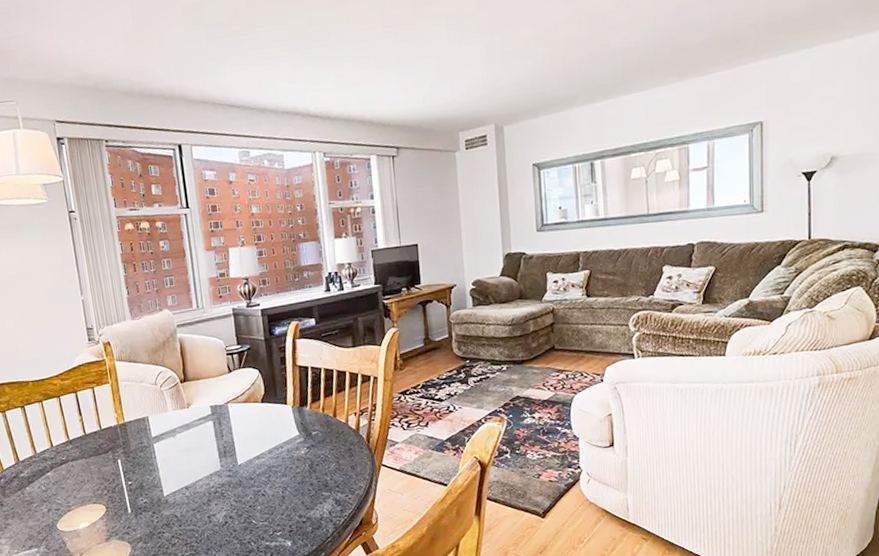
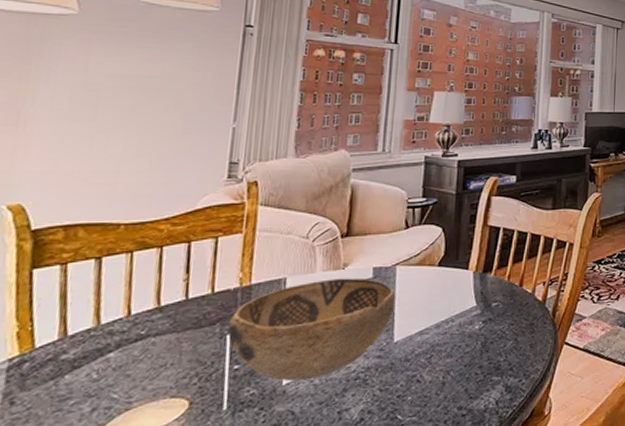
decorative bowl: none [116,414,233,494] -> present [227,277,395,382]

